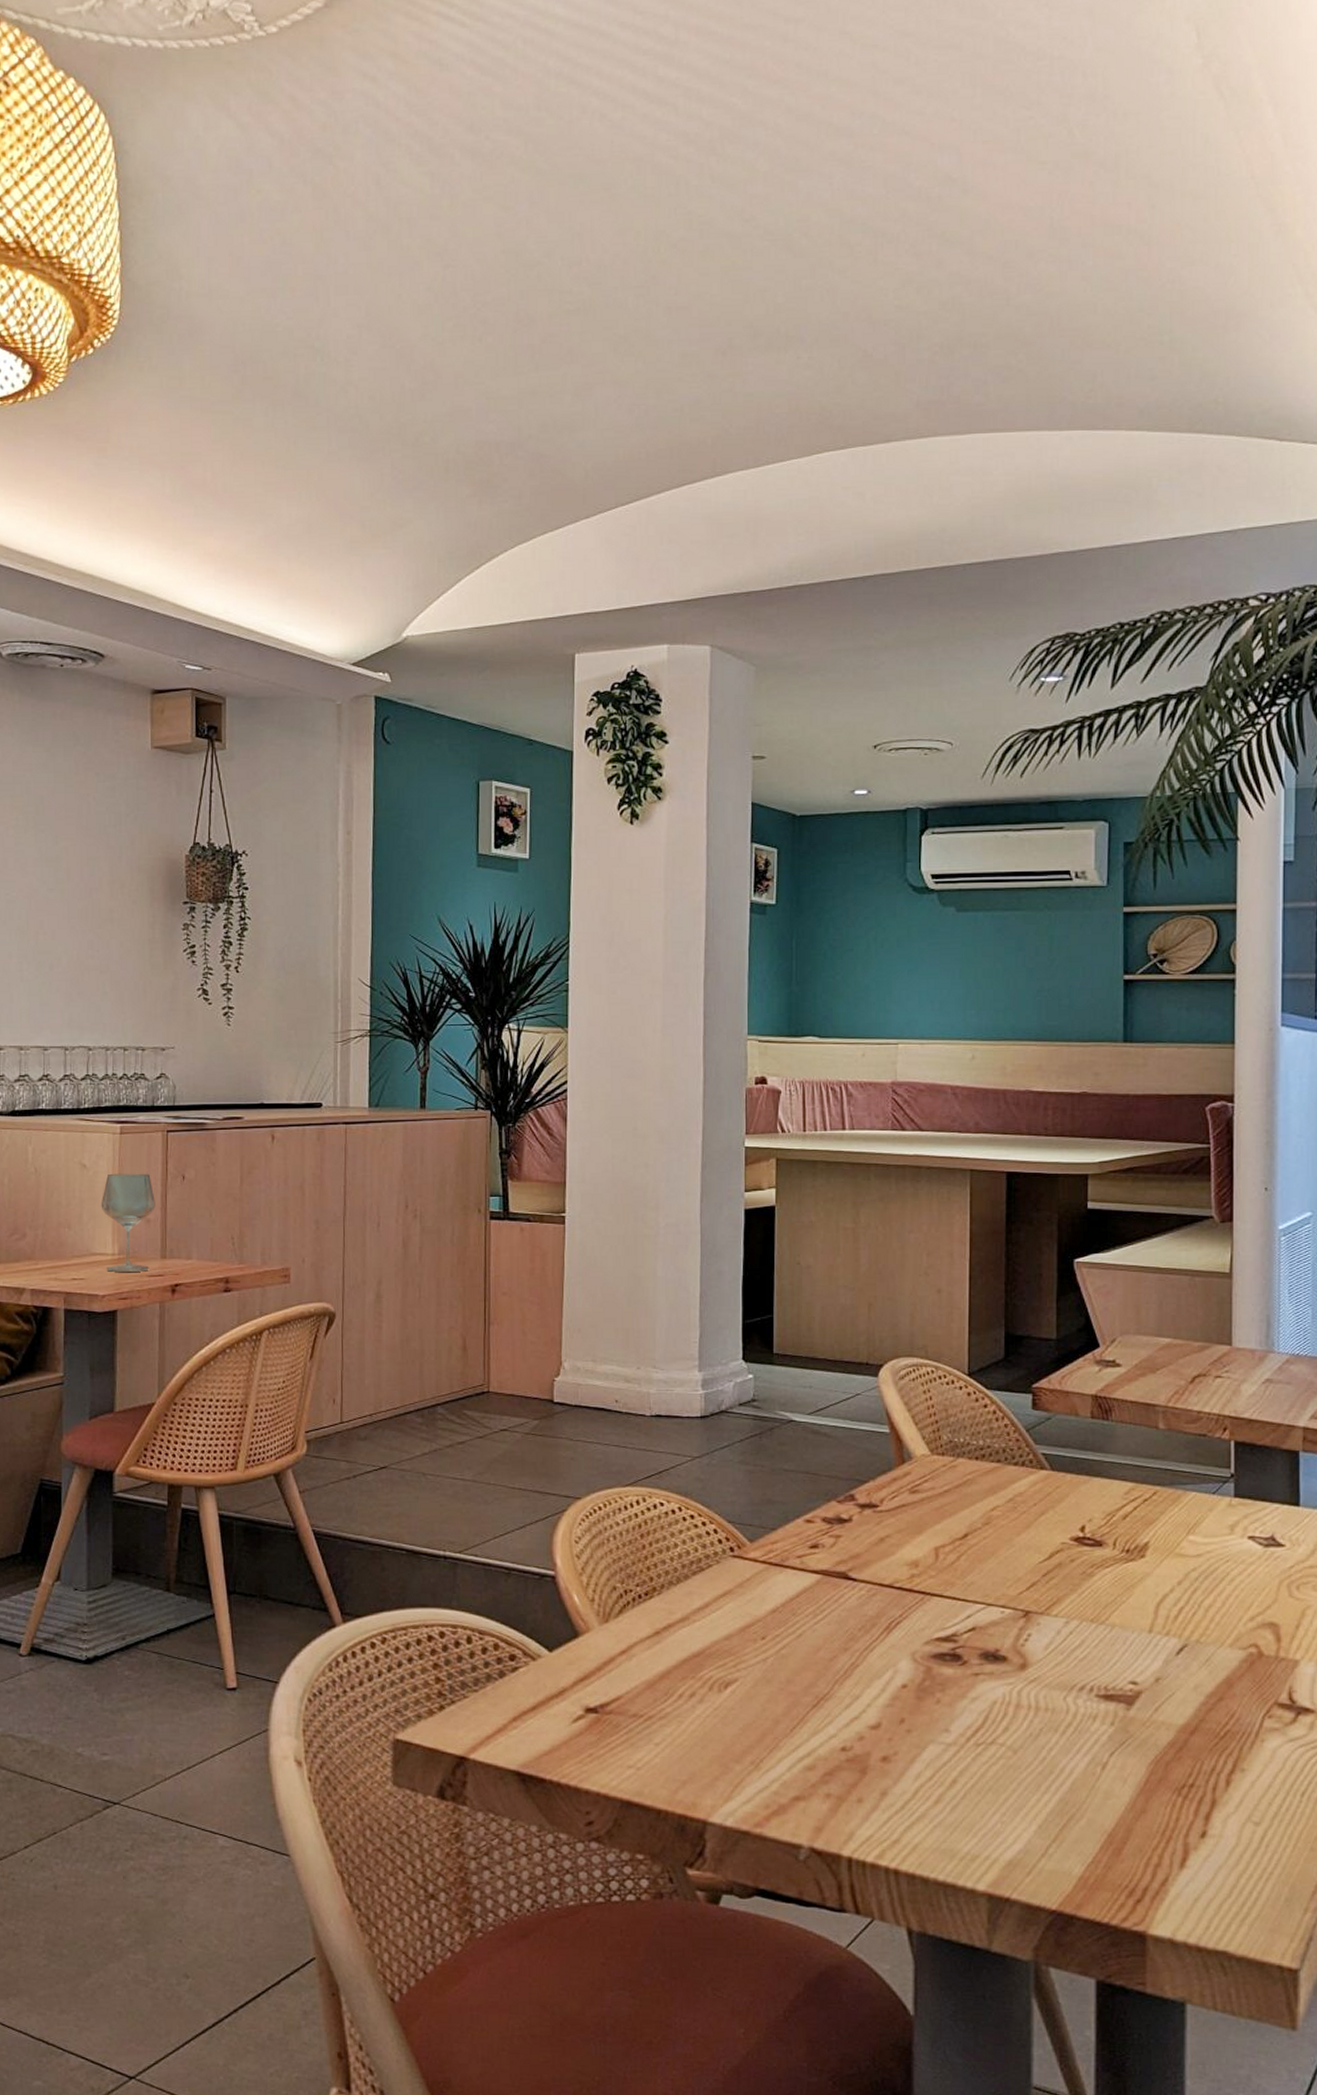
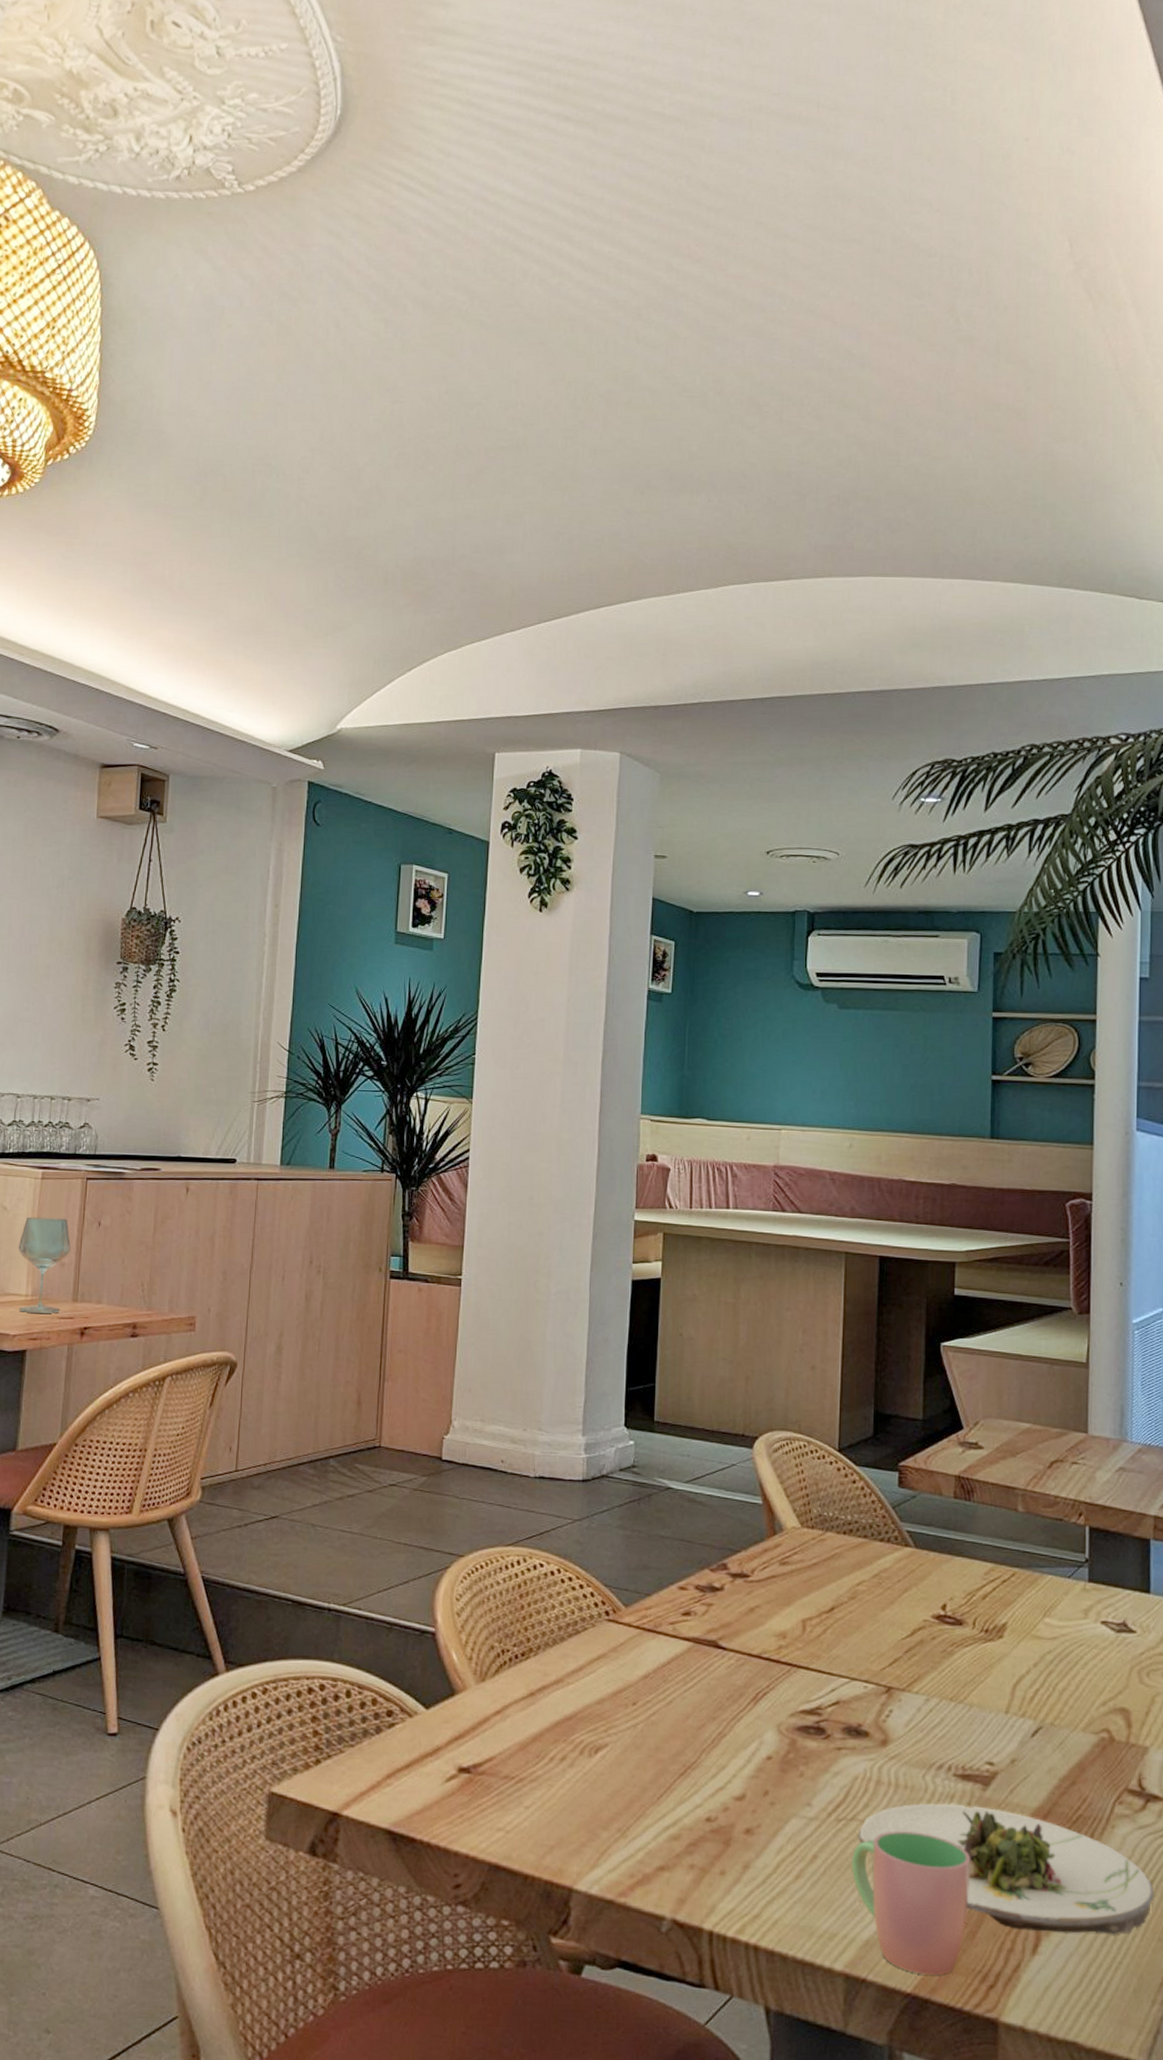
cup: none [993,1753,1115,1892] -> present [852,1831,971,1975]
salad plate: none [998,1724,1306,1846] -> present [858,1803,1154,1934]

